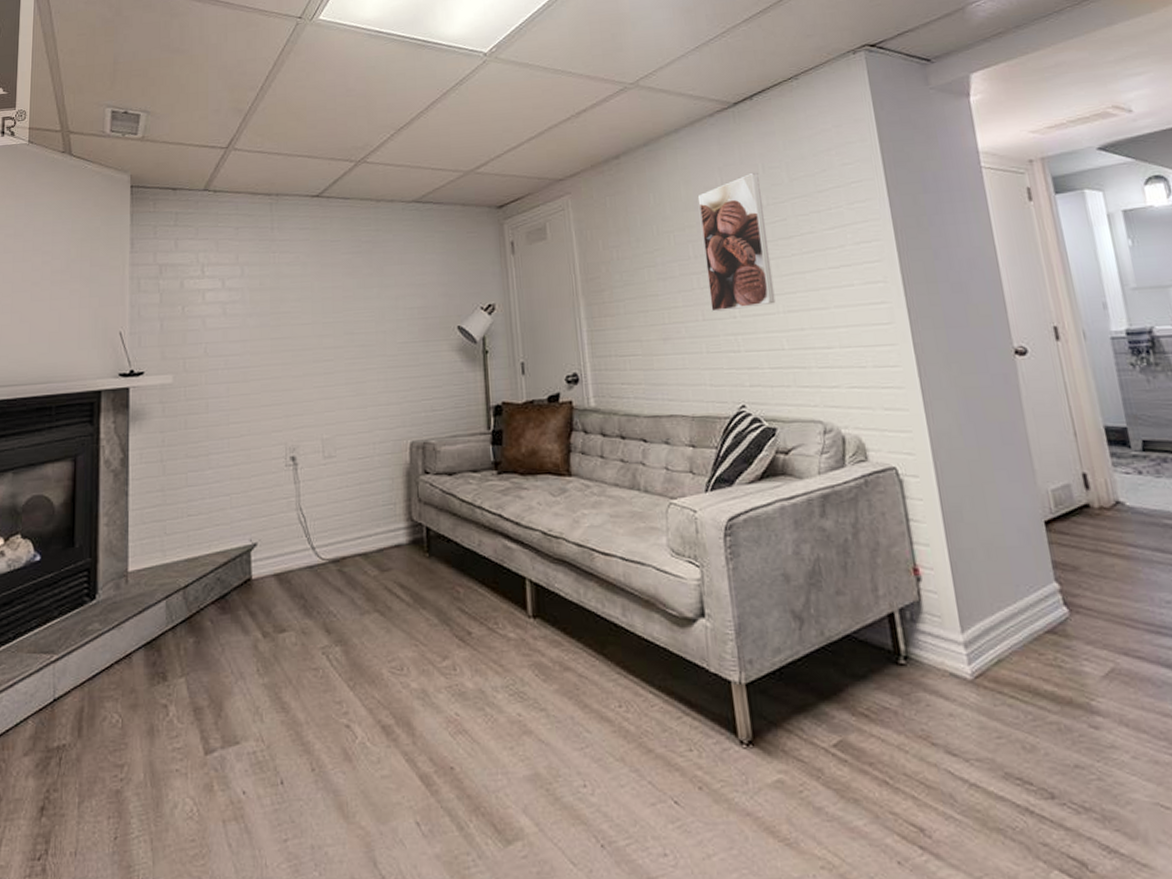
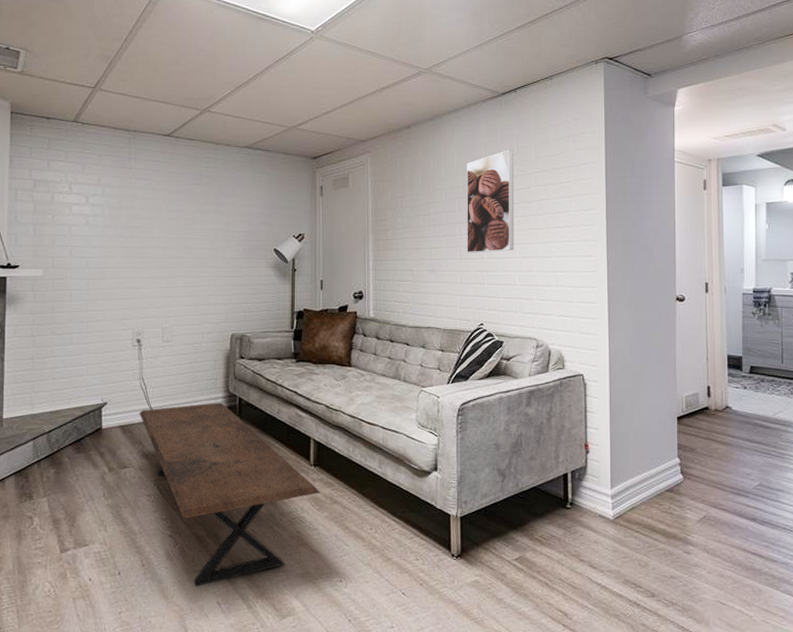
coffee table: none [298,535,544,799] -> present [139,402,320,587]

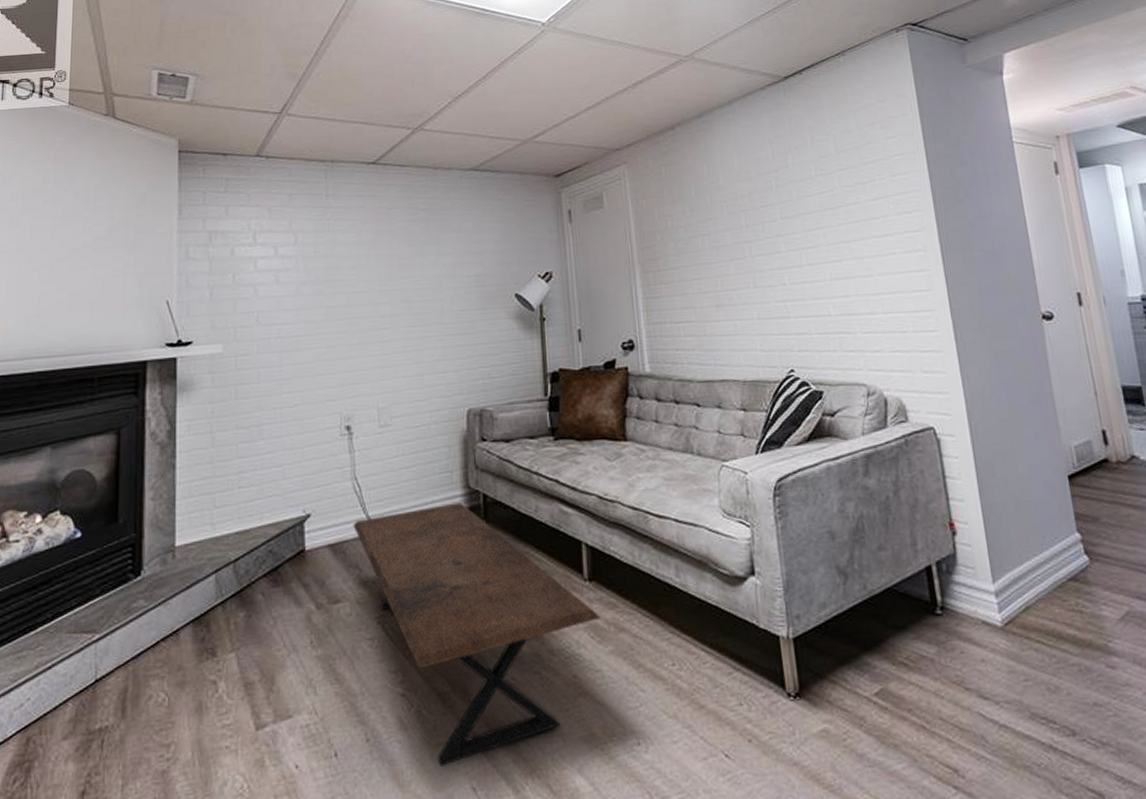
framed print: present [466,149,514,253] -> none [749,144,823,280]

